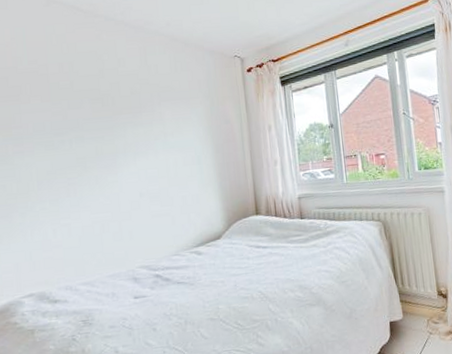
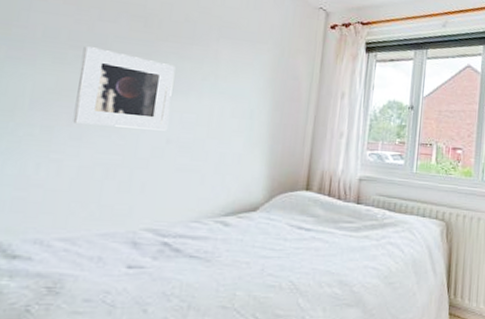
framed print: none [64,131,137,194] -> present [73,46,176,131]

